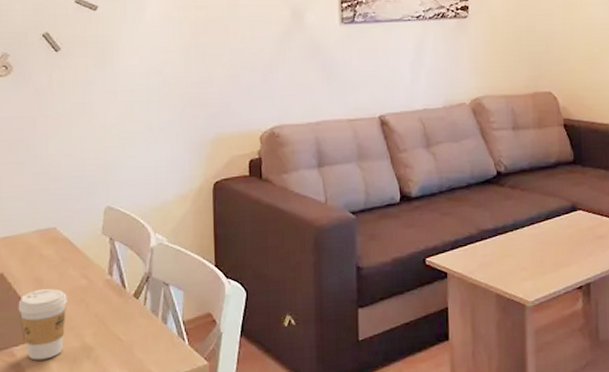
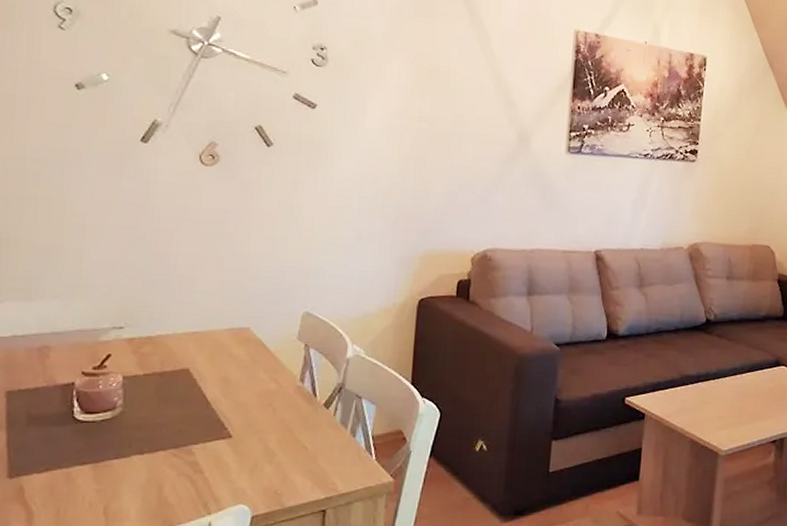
coffee cup: present [18,288,67,361] -> none [201,388,255,461]

